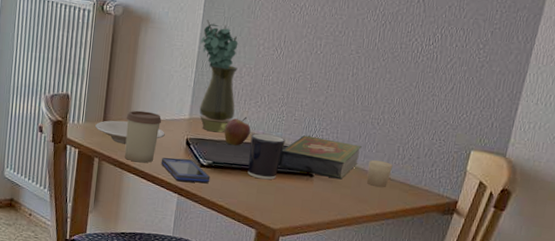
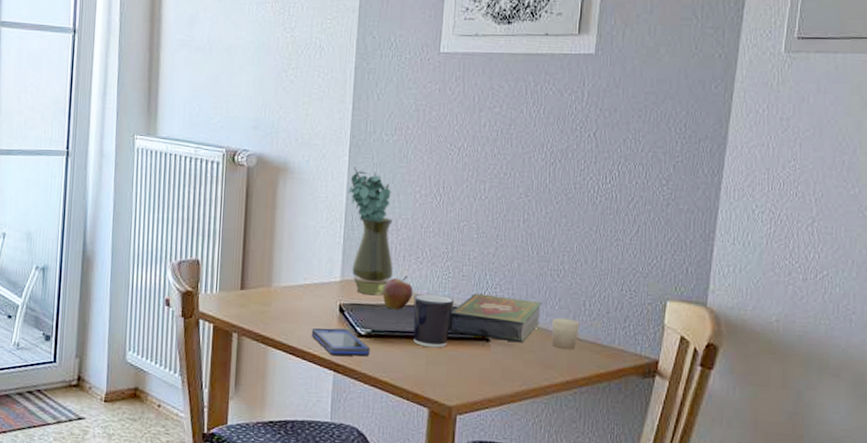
saucer: present [94,120,165,144] -> none [231,287,314,315]
cup: present [124,110,162,163] -> none [267,274,310,336]

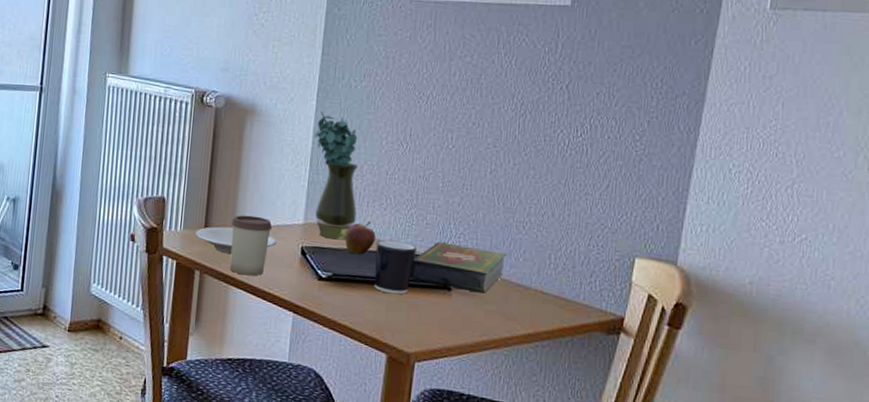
saucer: none [231,287,314,315] -> present [194,226,276,255]
cup: none [267,274,310,336] -> present [229,215,273,276]
mobile phone: present [311,327,371,357] -> none [272,269,331,300]
candle: present [551,317,580,350] -> none [514,269,544,303]

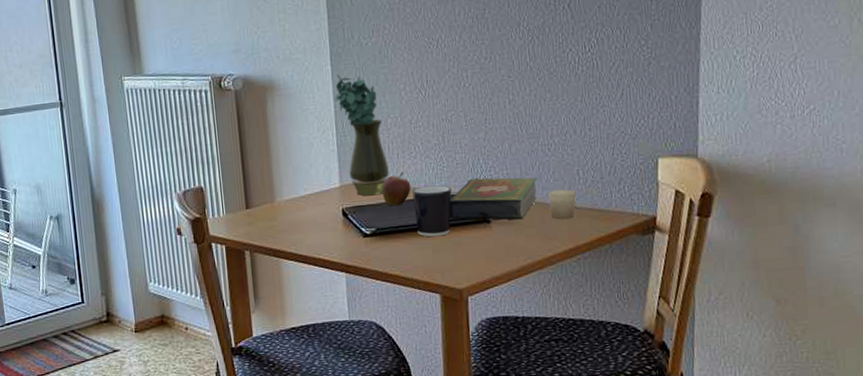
saucer: present [194,226,276,255] -> none [237,203,318,230]
cup: present [229,215,273,276] -> none [270,187,311,247]
candle: none [514,269,544,303] -> present [549,189,576,220]

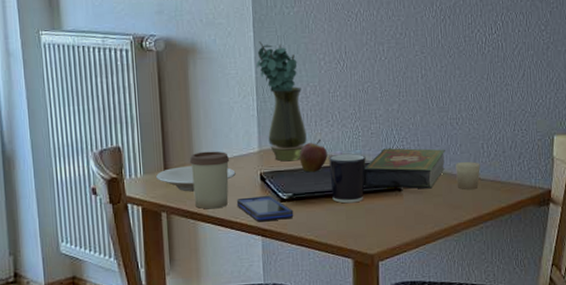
saucer: none [237,203,318,230] -> present [155,166,236,192]
cup: none [270,187,311,247] -> present [189,151,230,210]
mobile phone: none [318,231,378,258] -> present [236,196,294,222]

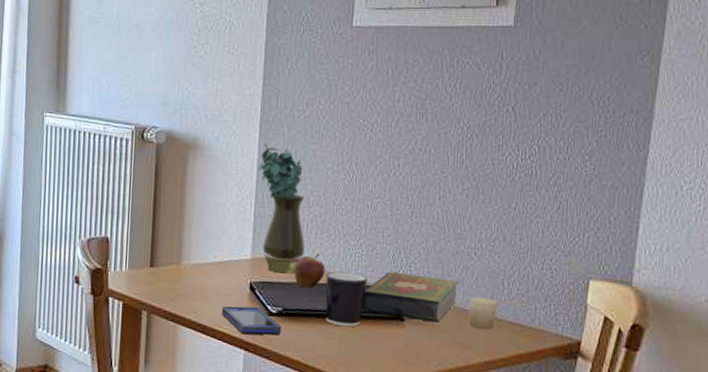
saucer: present [155,166,236,192] -> none [140,265,224,293]
cup: present [189,151,230,210] -> none [177,252,220,314]

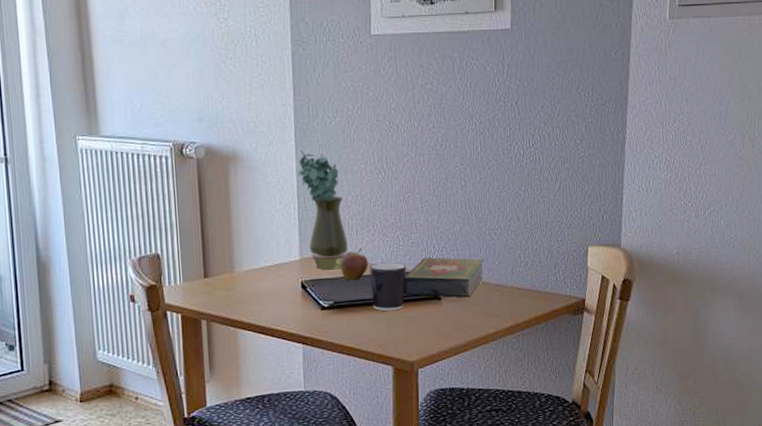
mobile phone: present [221,306,282,335] -> none [277,304,335,330]
candle: present [468,296,498,330] -> none [494,271,518,299]

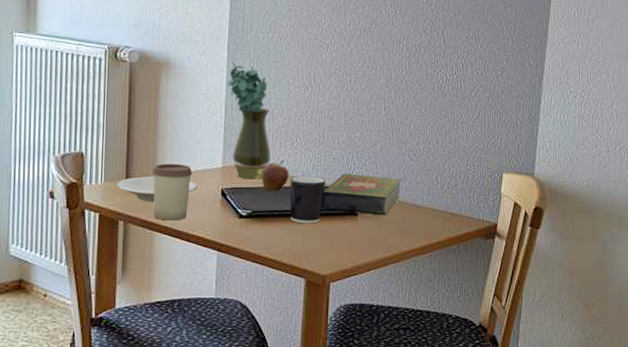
saucer: none [195,274,277,300] -> present [116,176,197,202]
cup: none [230,259,271,317] -> present [152,163,193,221]

